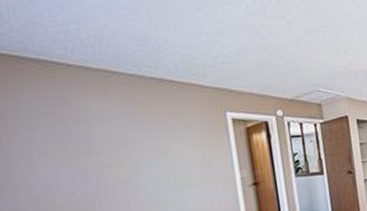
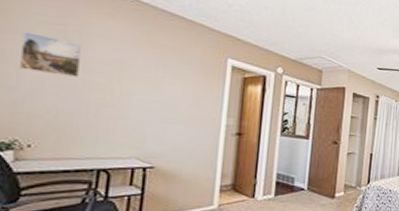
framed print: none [22,128,89,167] -> present [18,31,83,77]

